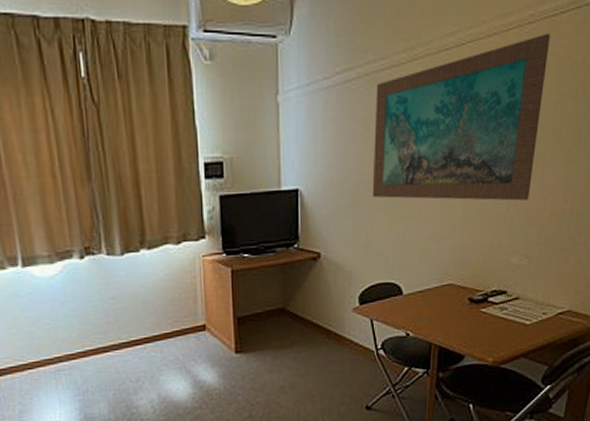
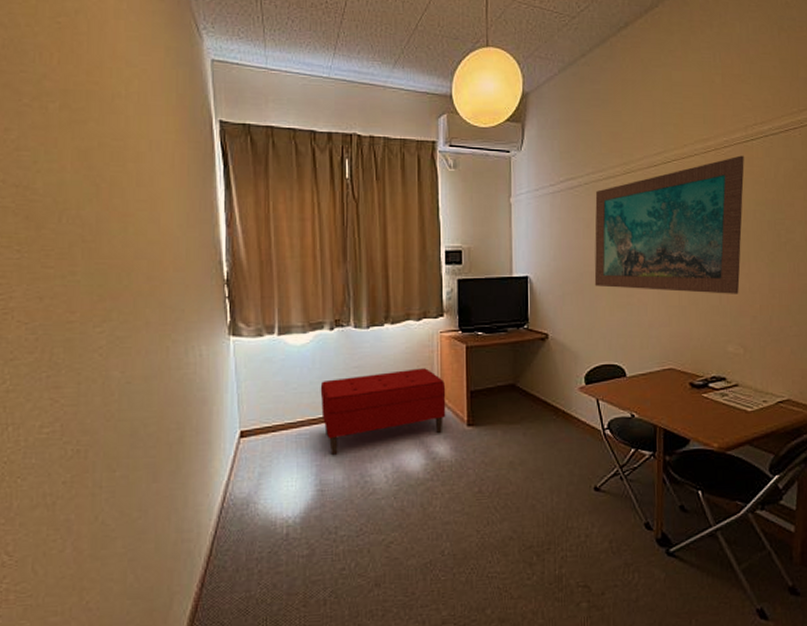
bench: none [75,296,213,389] -> present [320,368,446,455]

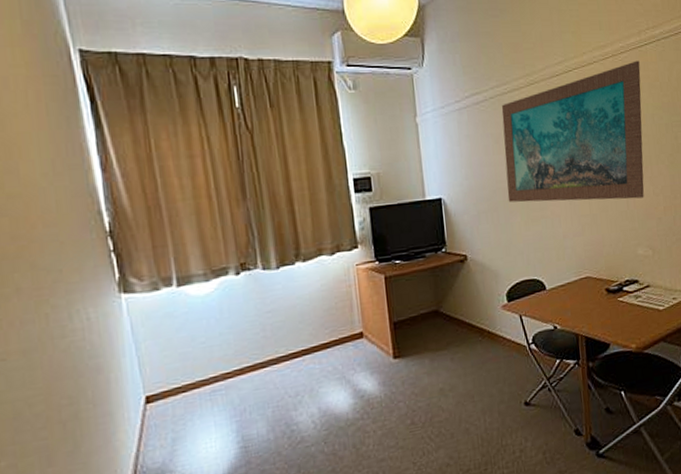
bench: present [320,368,446,455] -> none [231,304,371,408]

